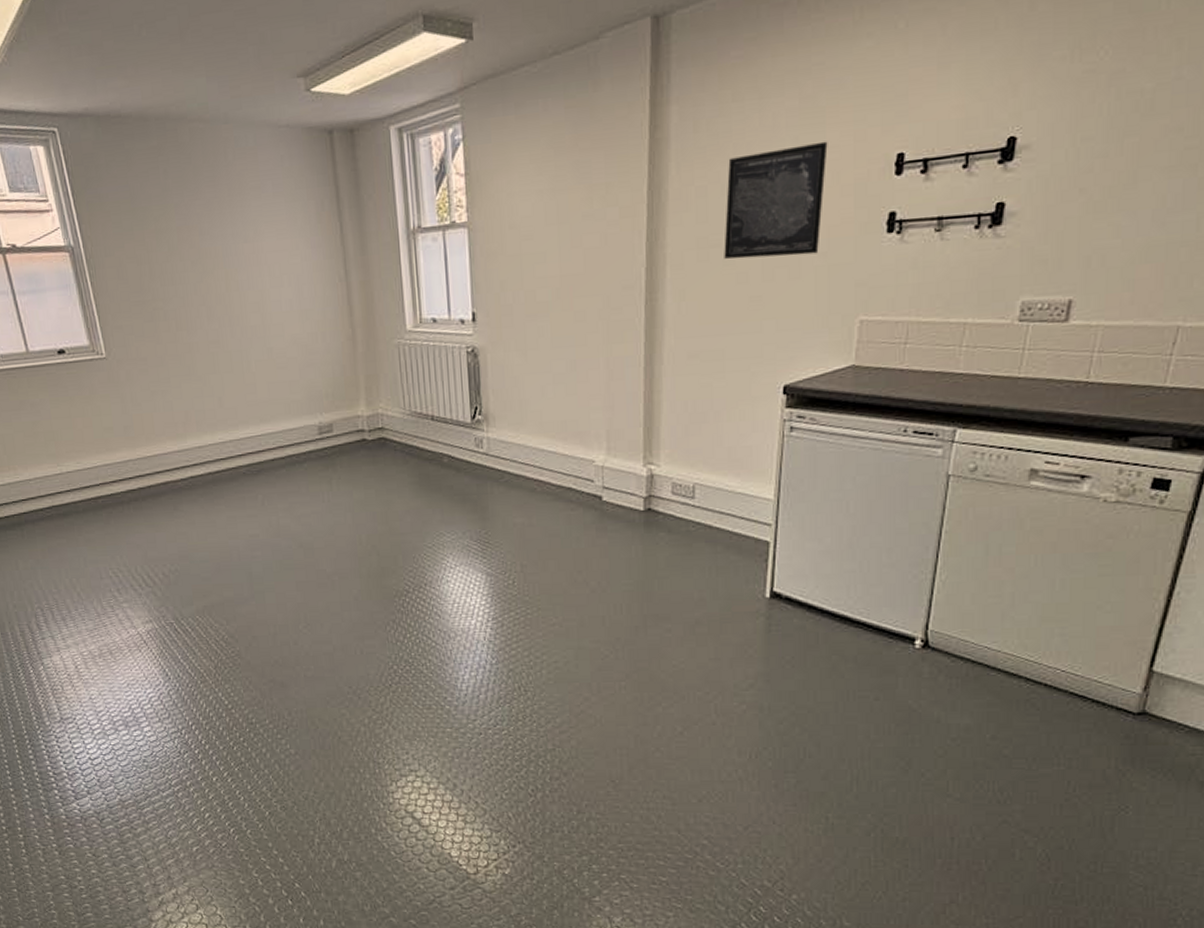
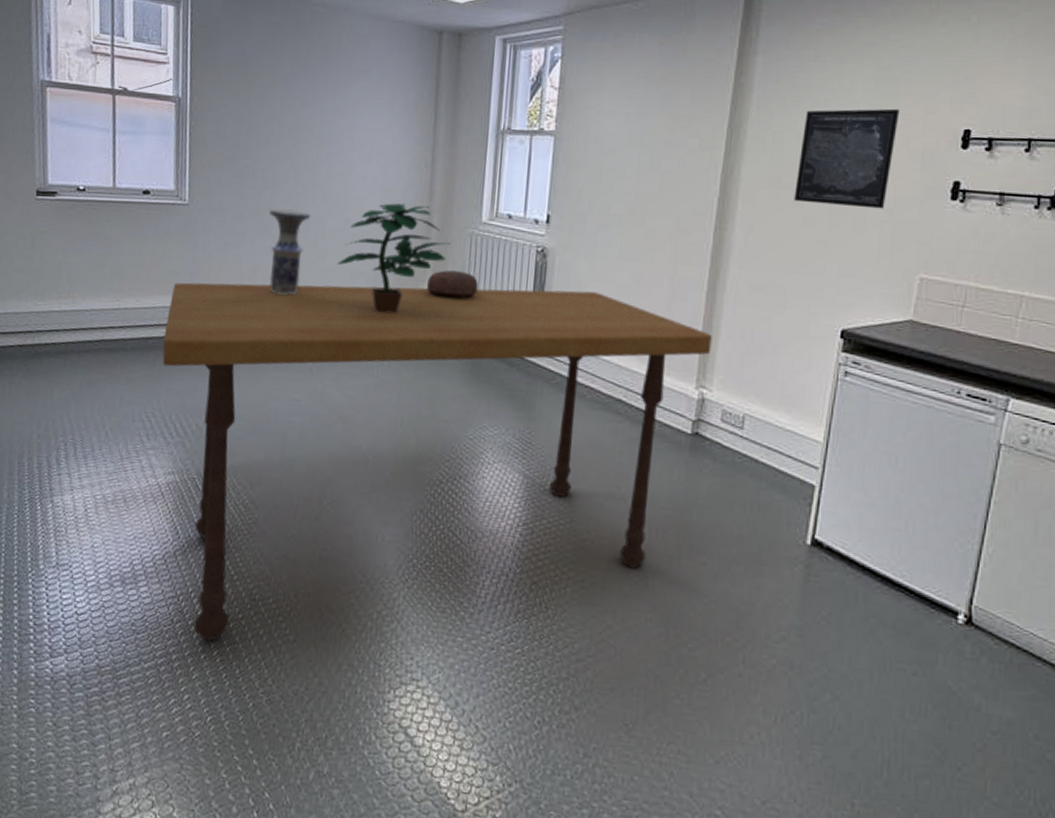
dining table: none [110,385,655,765] -> present [162,282,712,641]
vase: none [189,347,235,435] -> present [268,208,311,295]
potted plant: none [268,322,379,439] -> present [337,203,451,314]
decorative bowl: none [361,384,414,412] -> present [426,270,478,299]

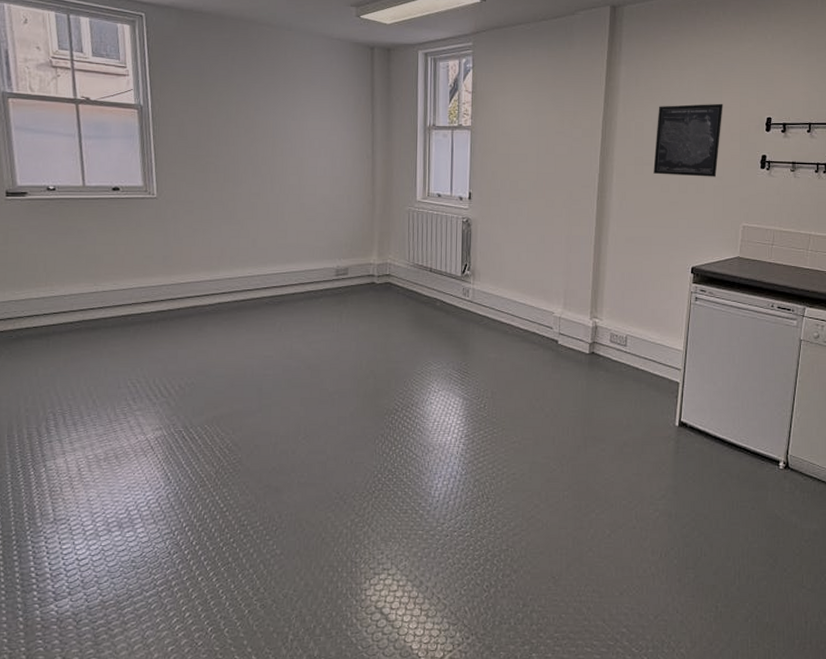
dining table: present [162,282,712,641] -> none [142,251,600,565]
vase: present [268,208,311,295] -> none [232,198,271,270]
potted plant: present [337,203,451,314] -> none [296,189,392,279]
decorative bowl: present [426,270,478,299] -> none [374,241,417,263]

